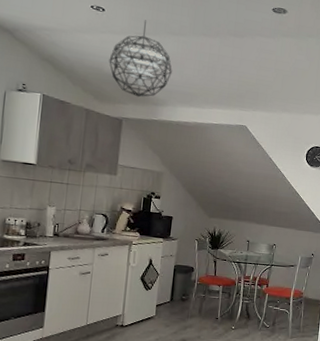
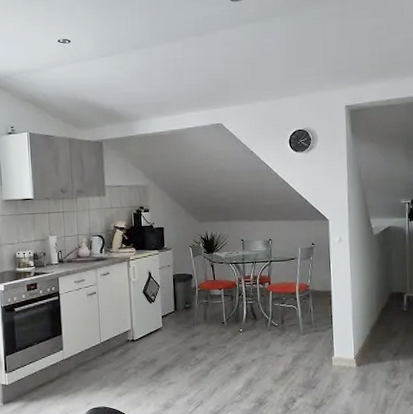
pendant light: present [109,20,172,98] -> none [81,41,141,117]

